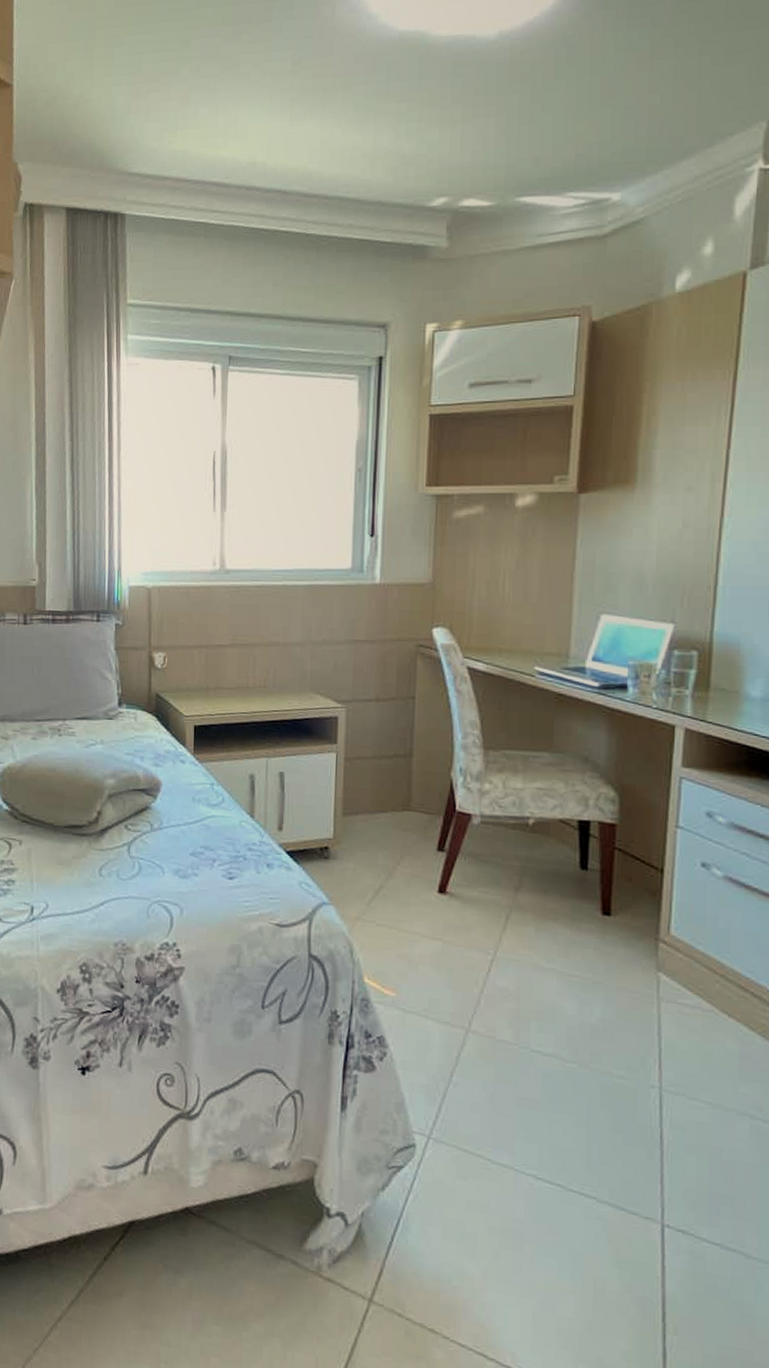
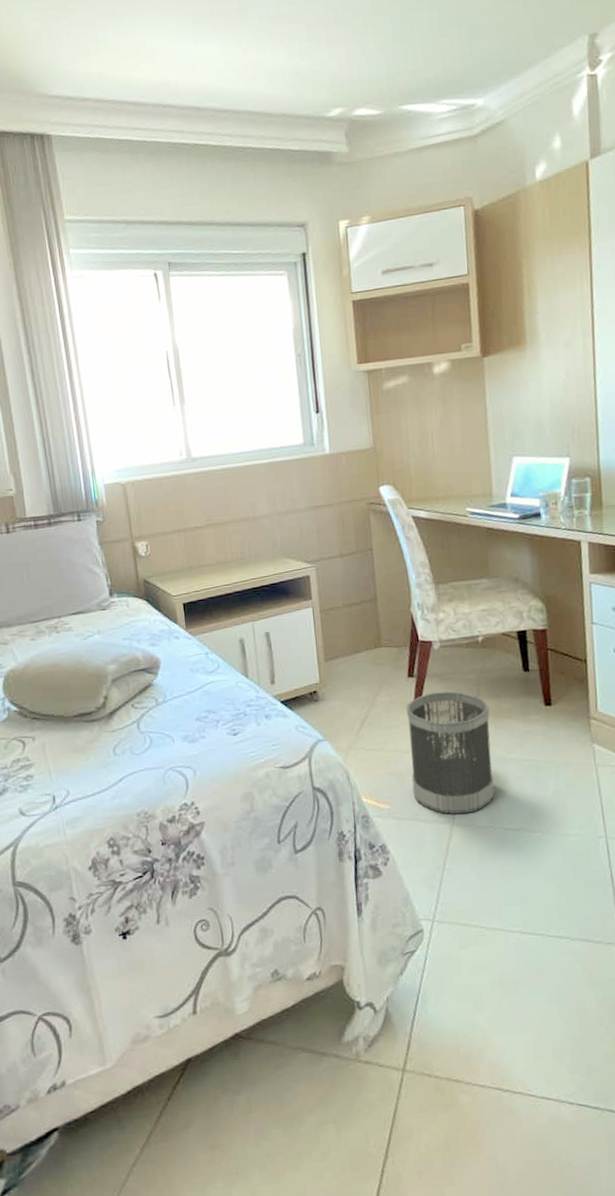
wastebasket: none [425,873,531,1023] -> present [406,691,495,814]

